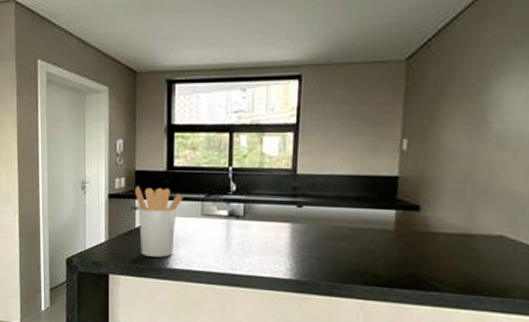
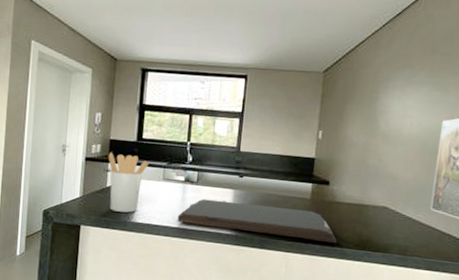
cutting board: none [221,236,433,288] -> present [177,199,337,244]

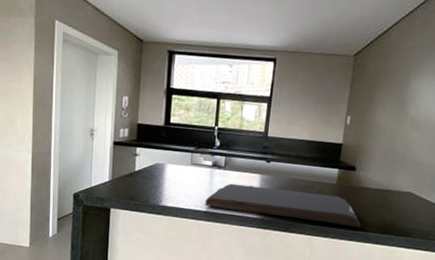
utensil holder: present [108,152,149,213] -> none [136,136,177,197]

